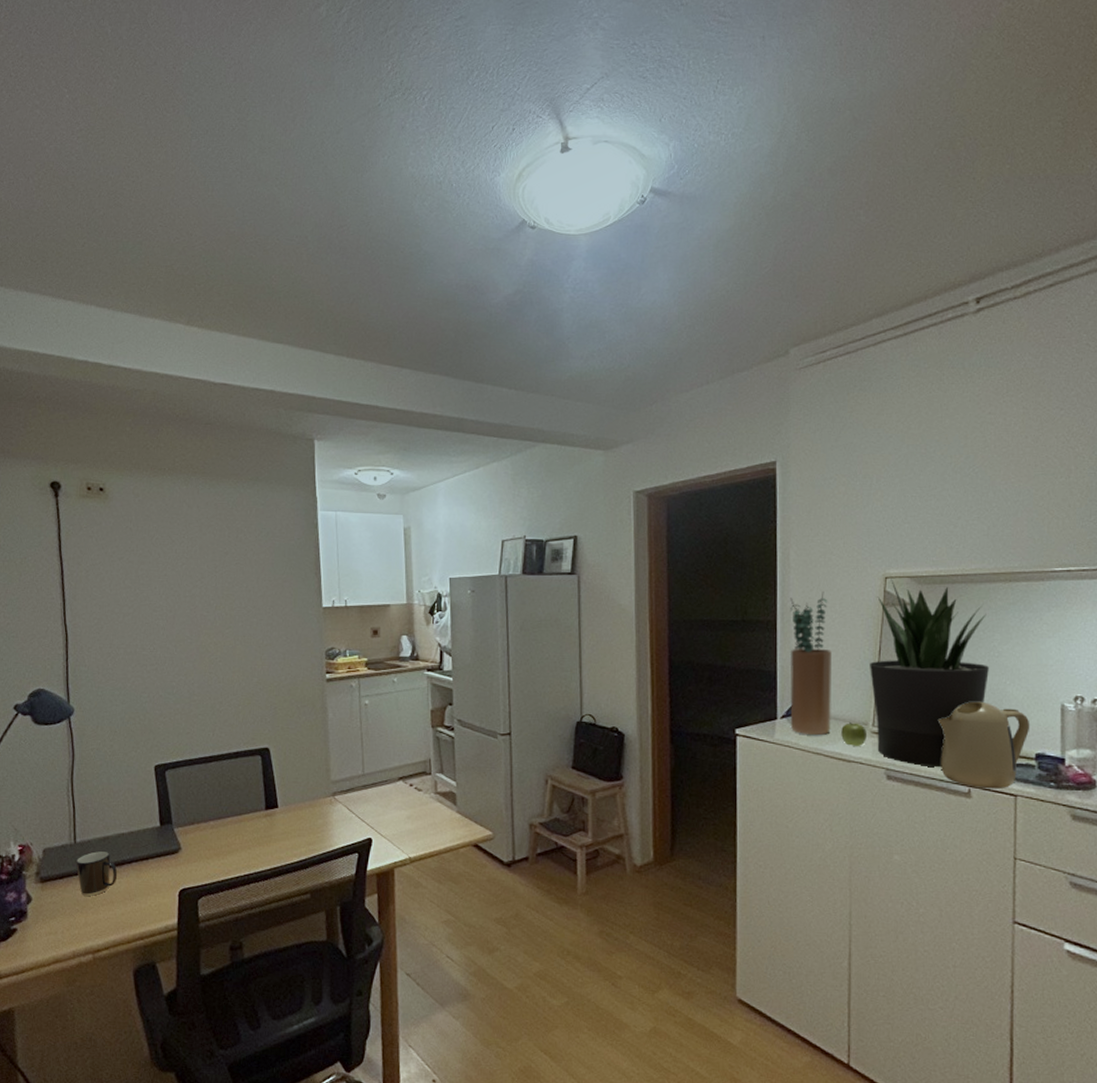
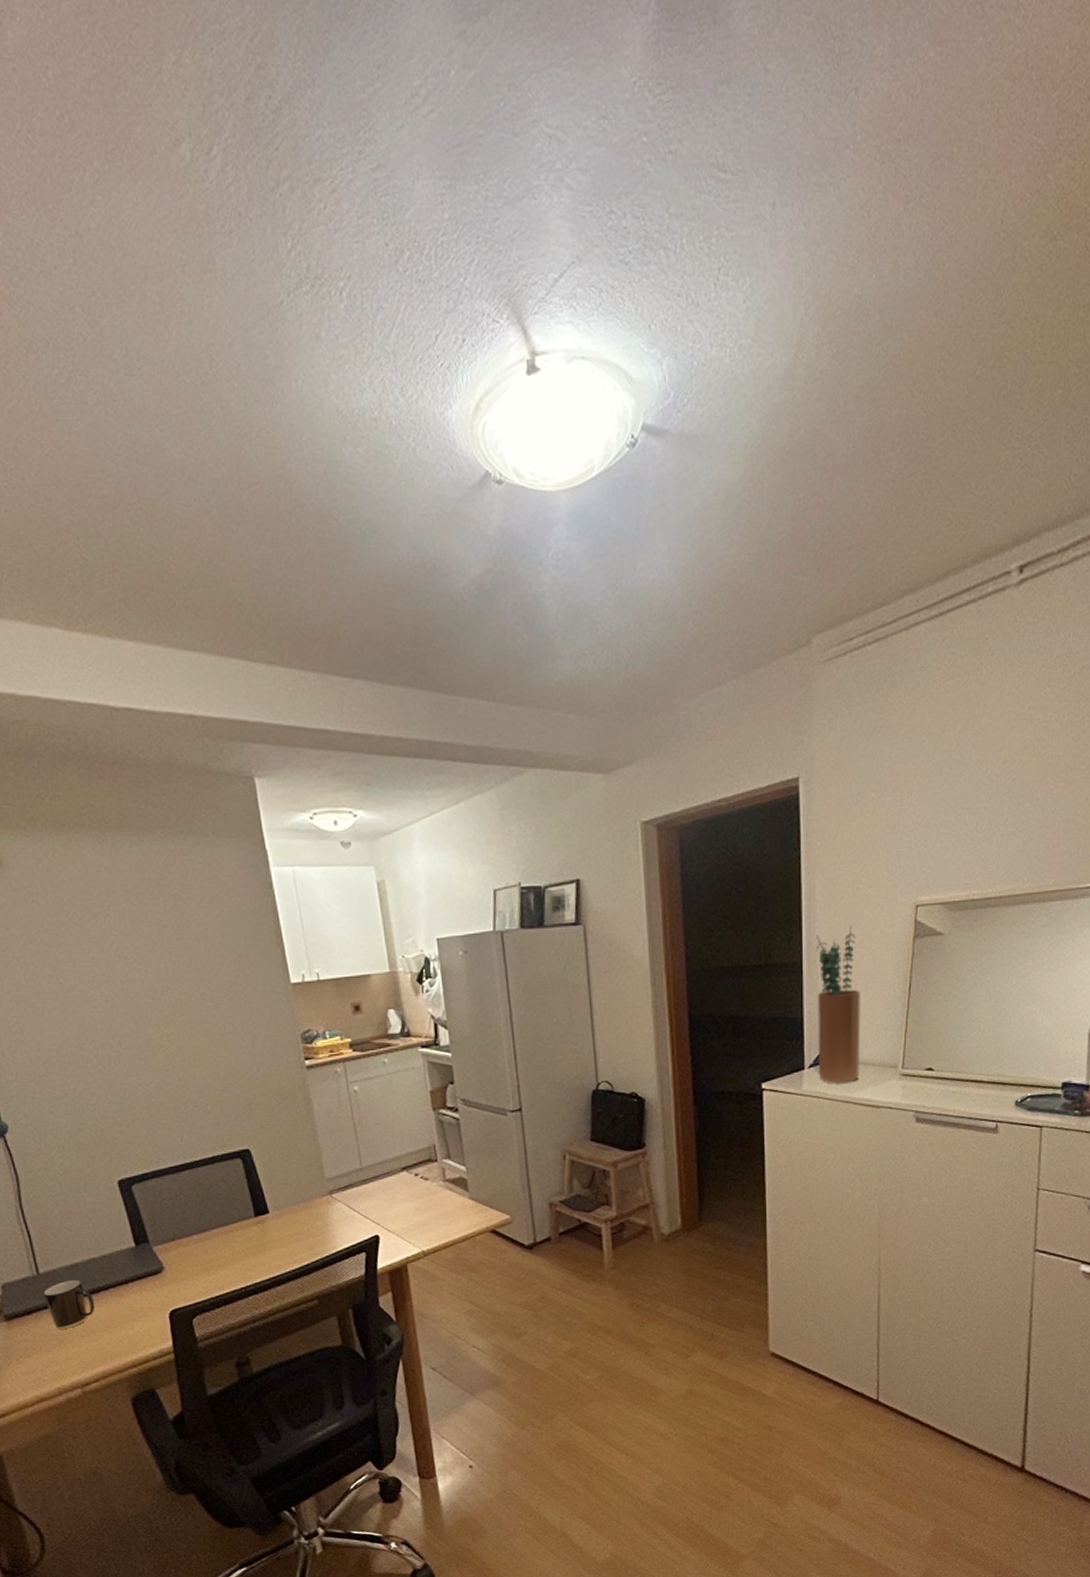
fruit: present [841,721,868,747] -> none [870,1065,897,1092]
planter: present [870,579,989,768] -> none [899,907,1020,1106]
kettle: present [939,701,1030,789] -> none [968,1033,1058,1123]

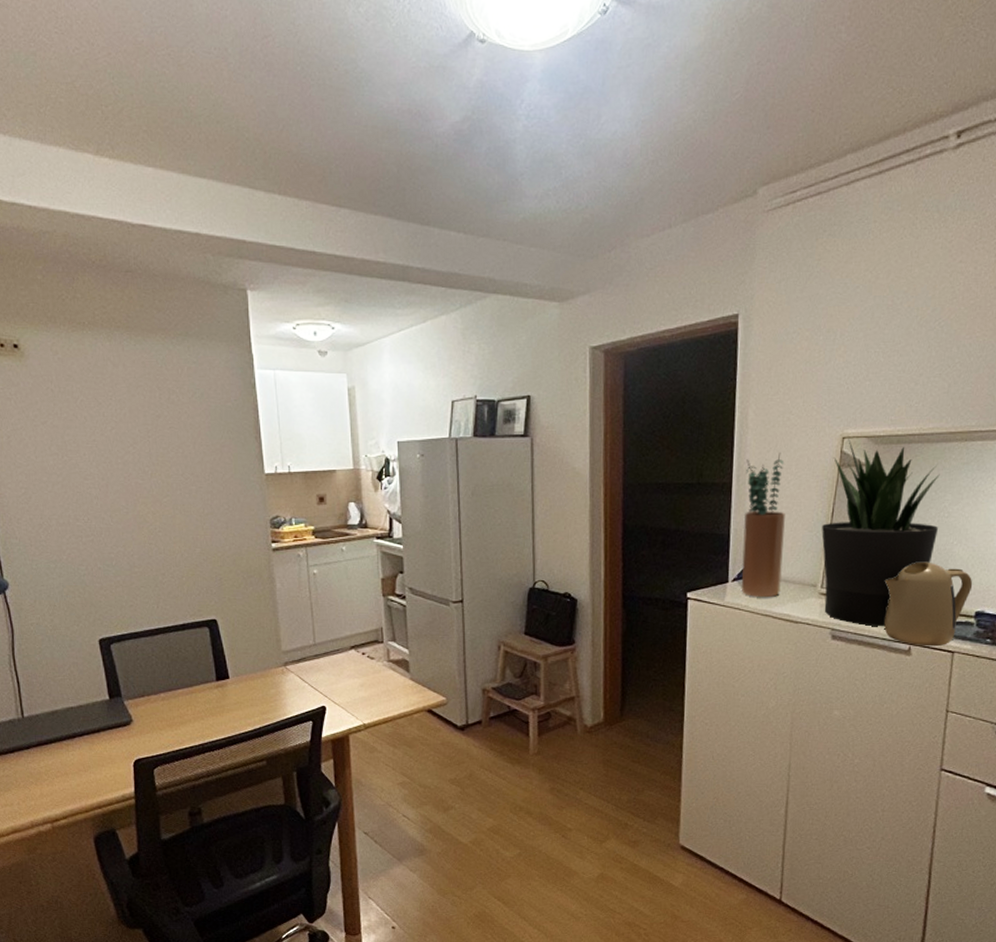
mug: present [42,1279,95,1329] -> none [25,724,70,768]
planter: none [899,907,1020,1106] -> present [821,439,940,627]
kettle: none [968,1033,1058,1123] -> present [884,561,973,647]

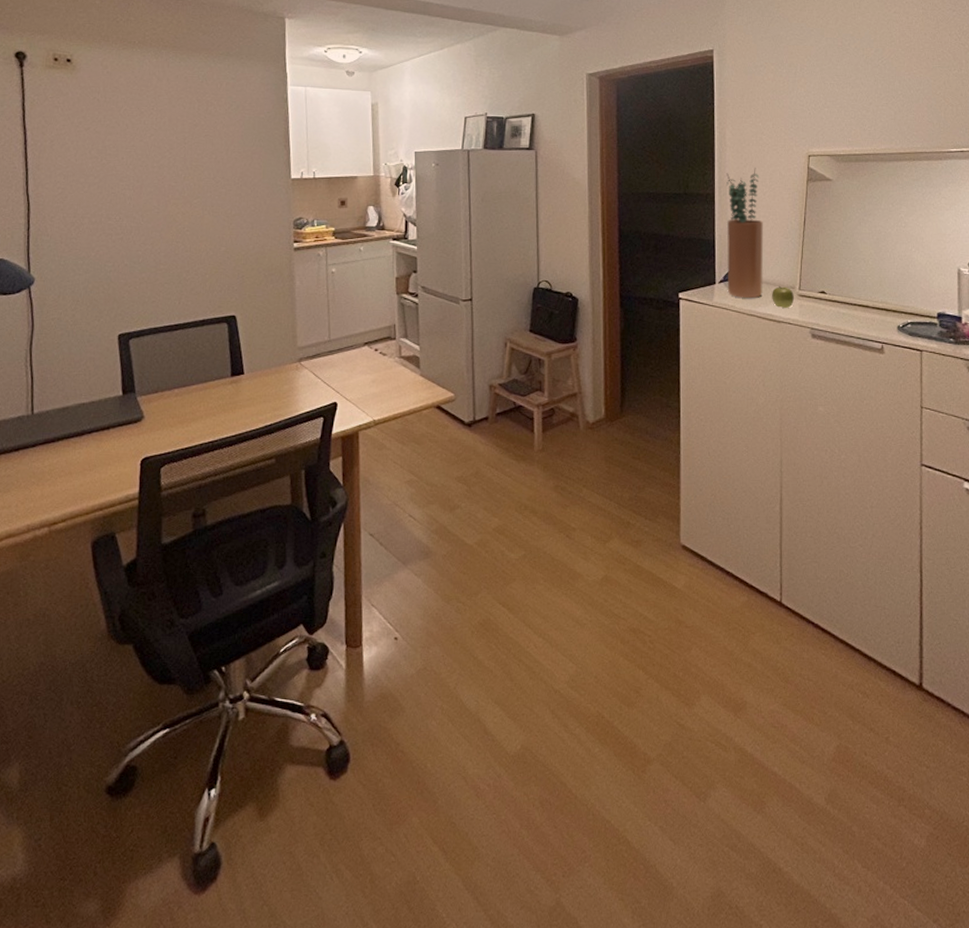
fruit: none [790,583,816,609] -> present [772,285,795,309]
planter: present [821,439,940,627] -> none [796,157,897,327]
kettle: present [884,561,973,647] -> none [856,266,933,345]

